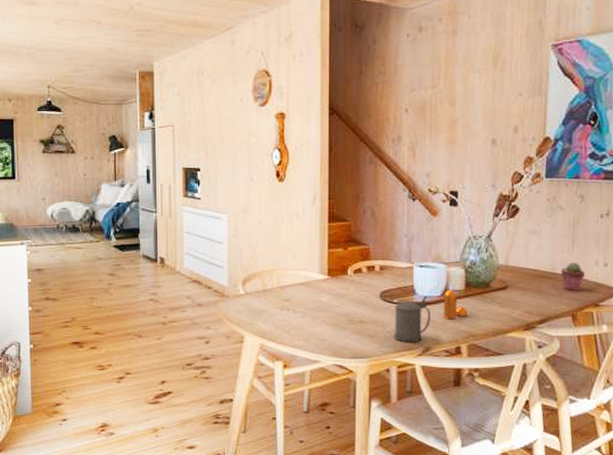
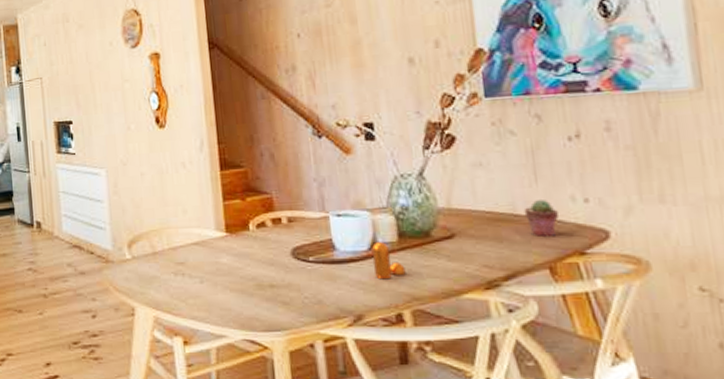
beer stein: present [394,296,431,342] -> none [312,251,359,309]

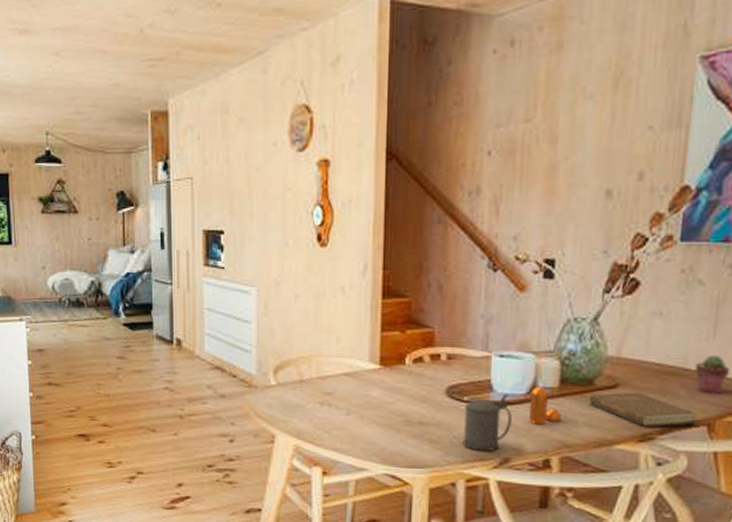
beer stein: none [312,251,359,309] -> present [462,393,512,451]
book: none [429,240,538,274] -> present [589,392,697,427]

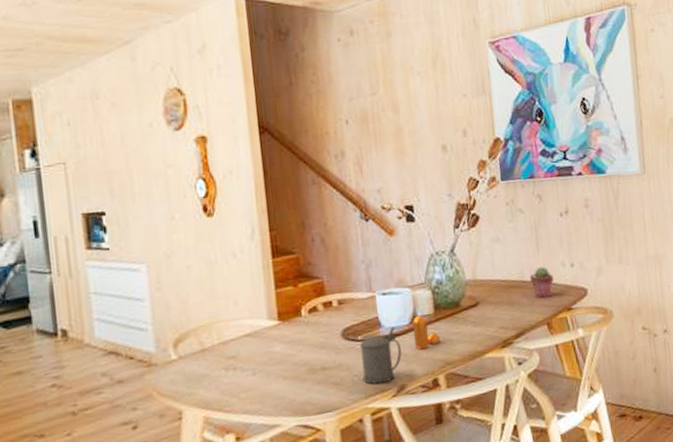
book: present [589,392,697,427] -> none [459,306,539,334]

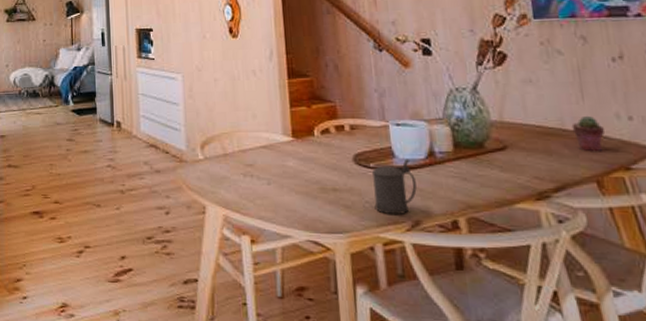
pepper shaker: present [413,315,441,350] -> none [429,151,461,187]

